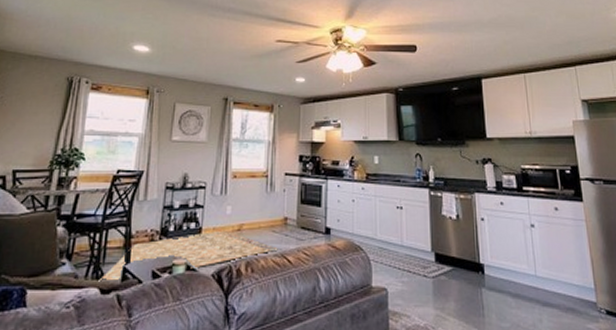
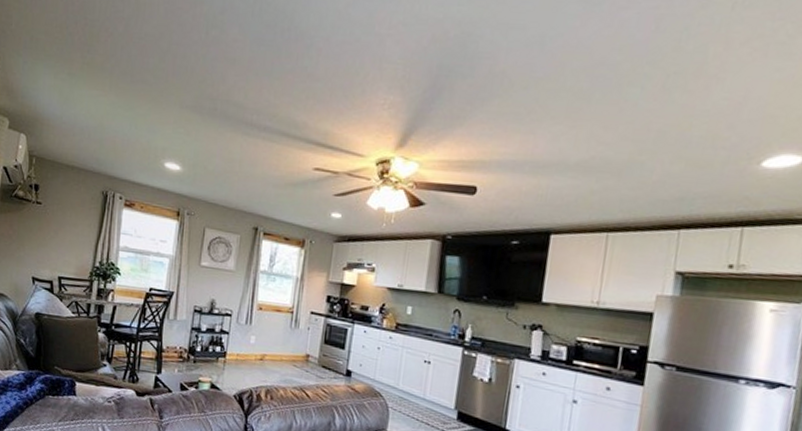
rug: present [98,230,278,282] -> none [134,357,298,388]

